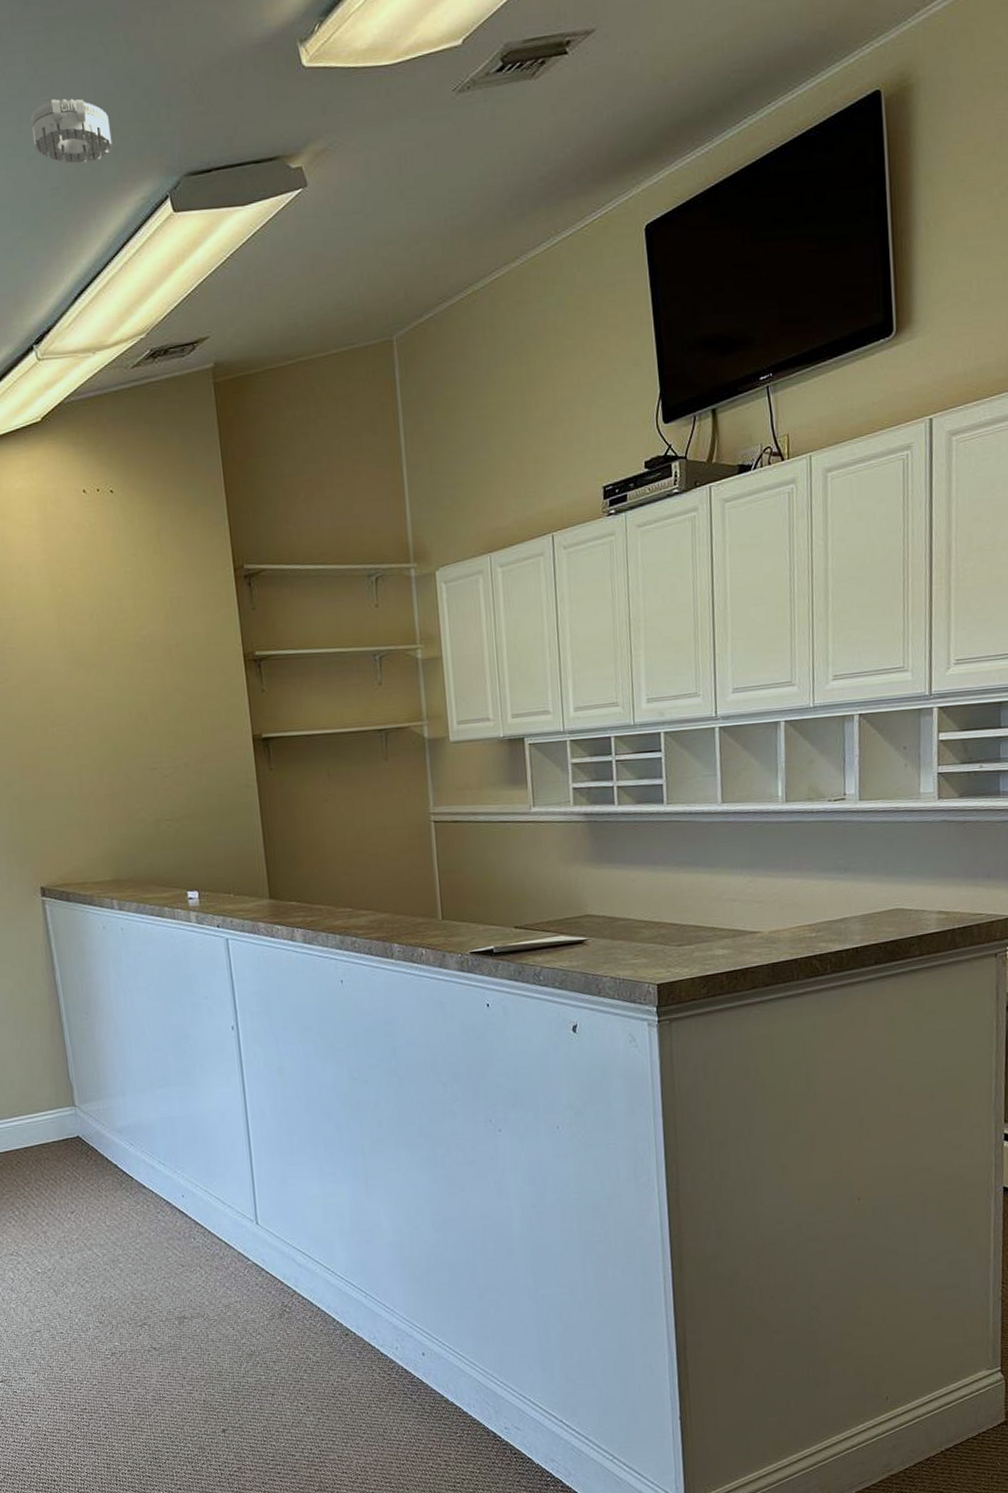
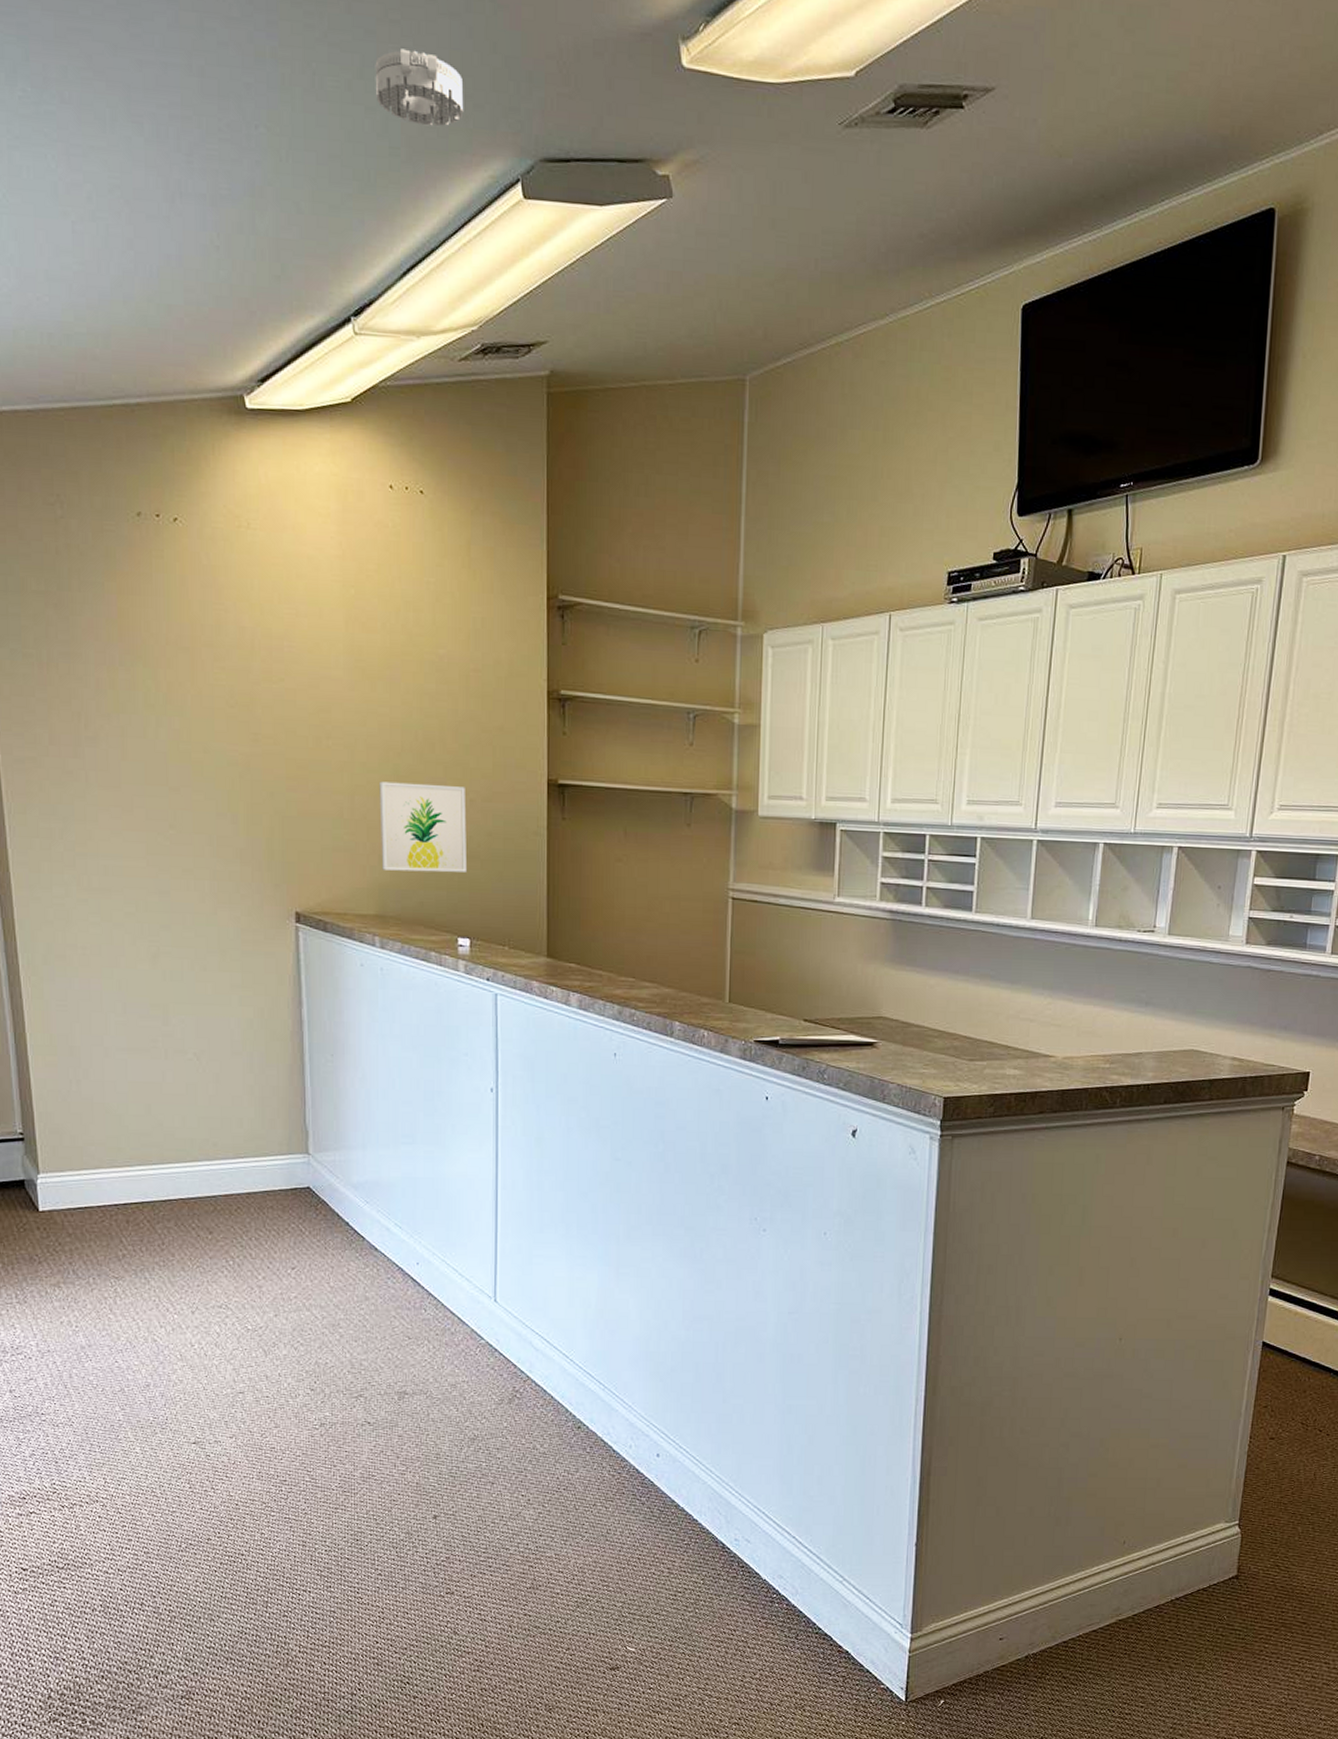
wall art: none [102,753,189,839] -> present [379,781,468,873]

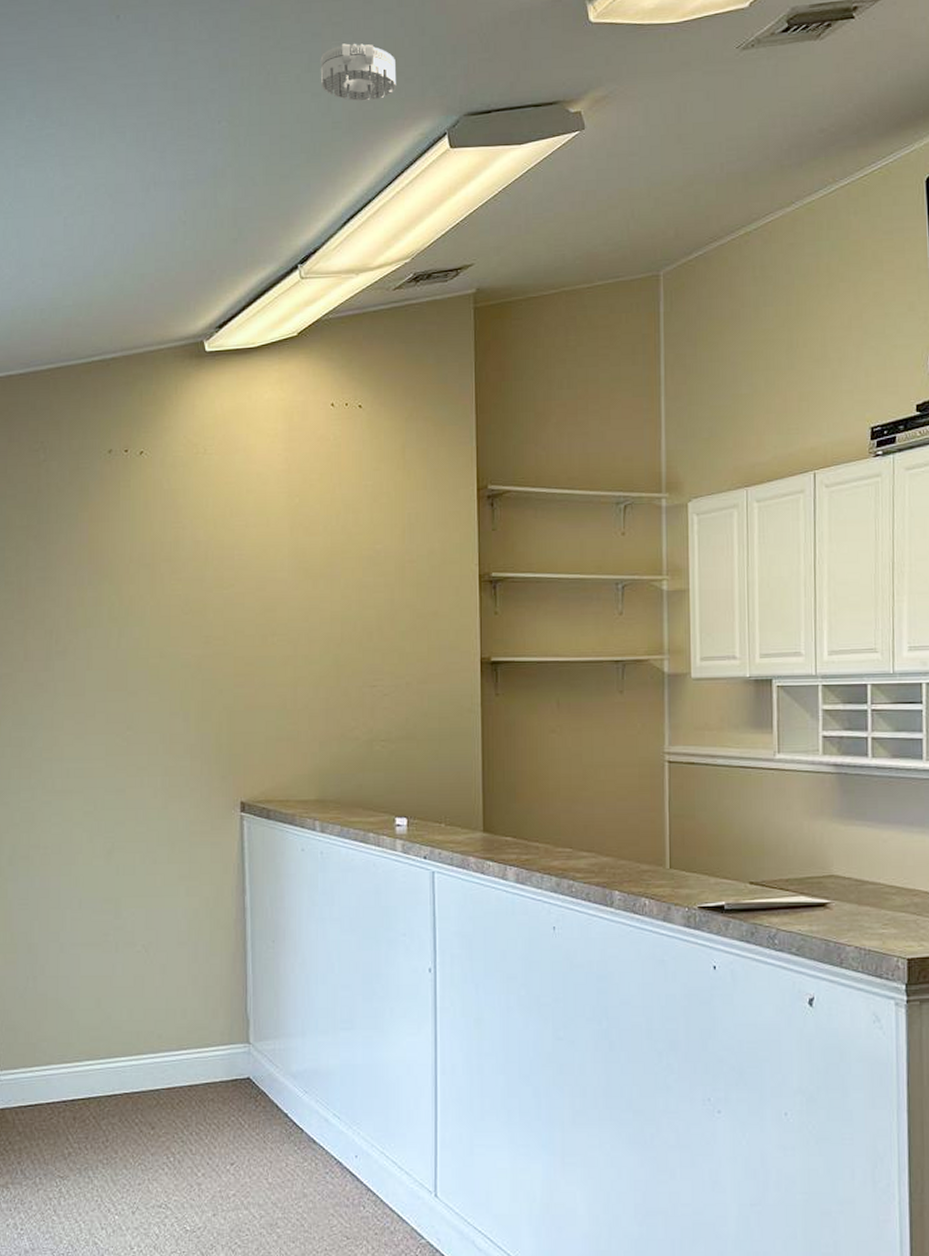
wall art: present [379,781,468,873] -> none [320,670,404,756]

